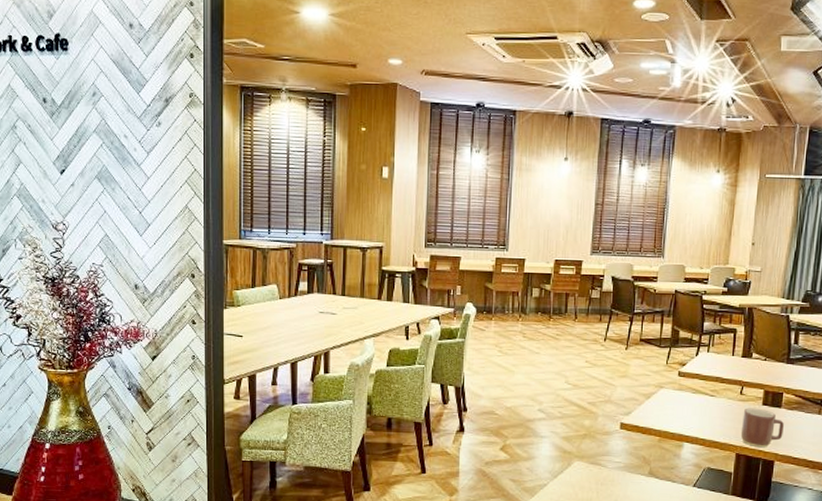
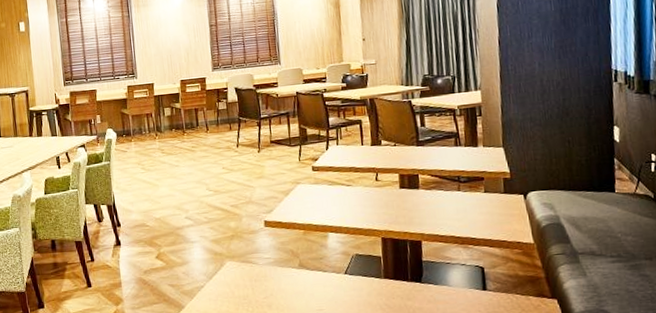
mug: present [740,408,784,448] -> none [382,192,426,230]

